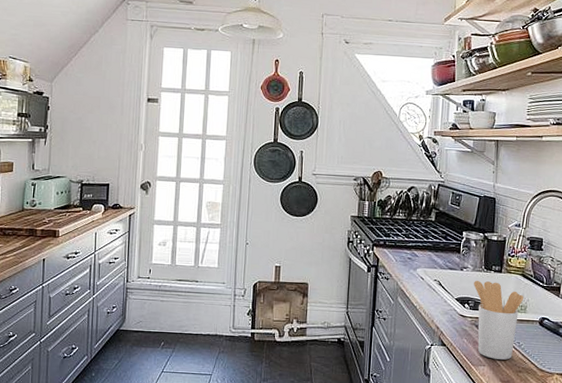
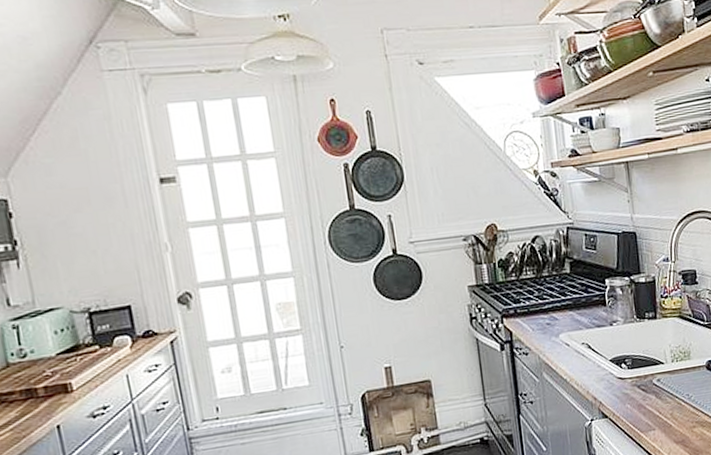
utensil holder: present [474,281,524,360] -> none [627,330,686,420]

